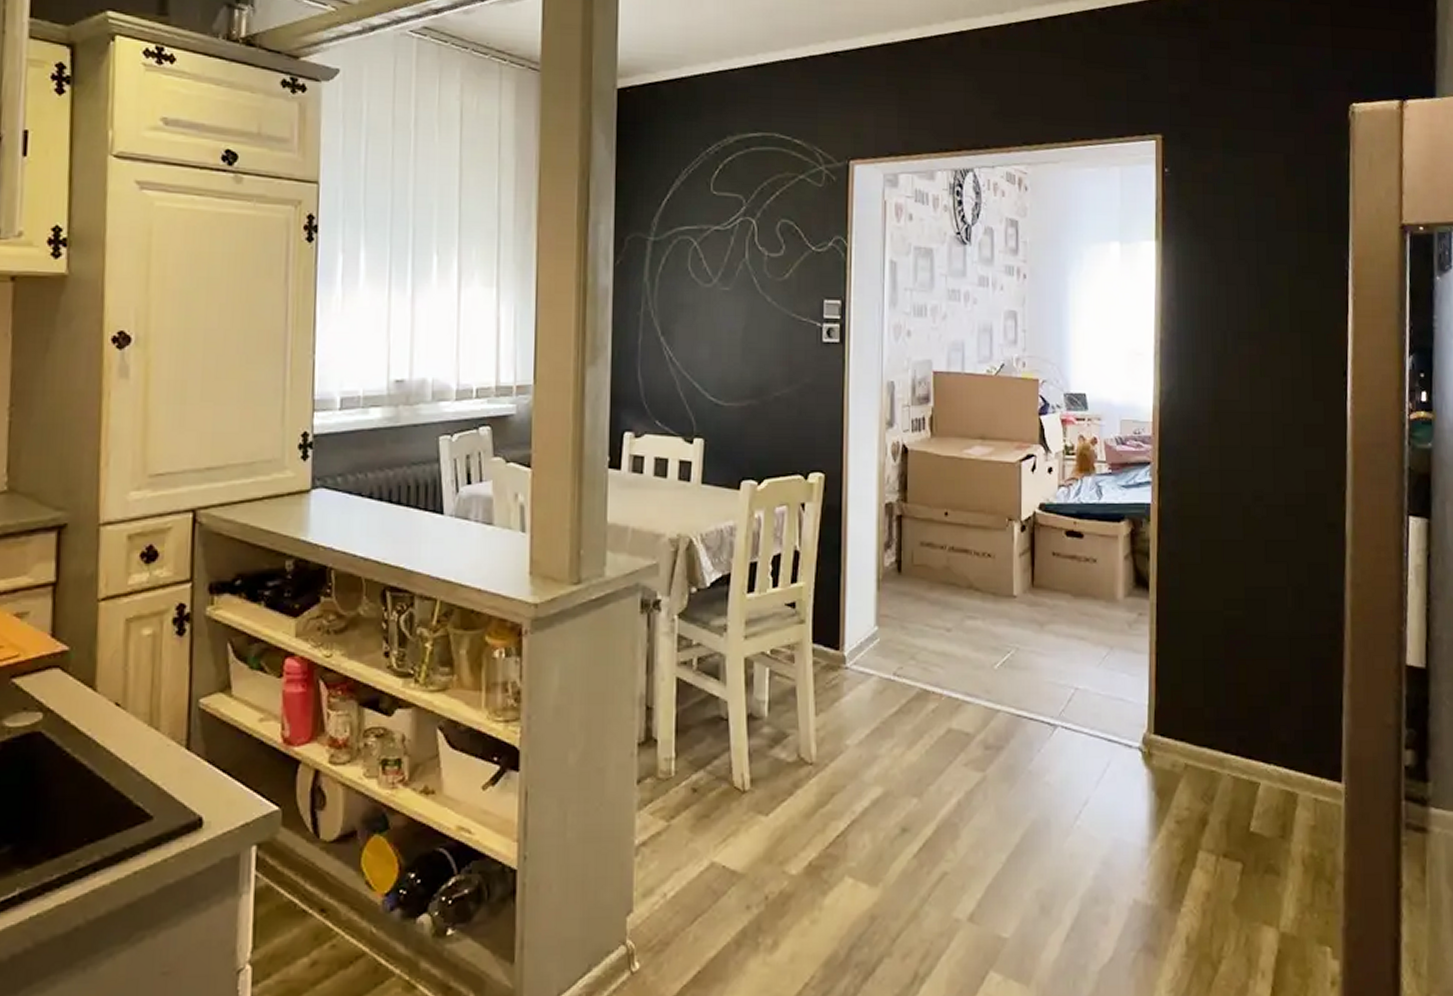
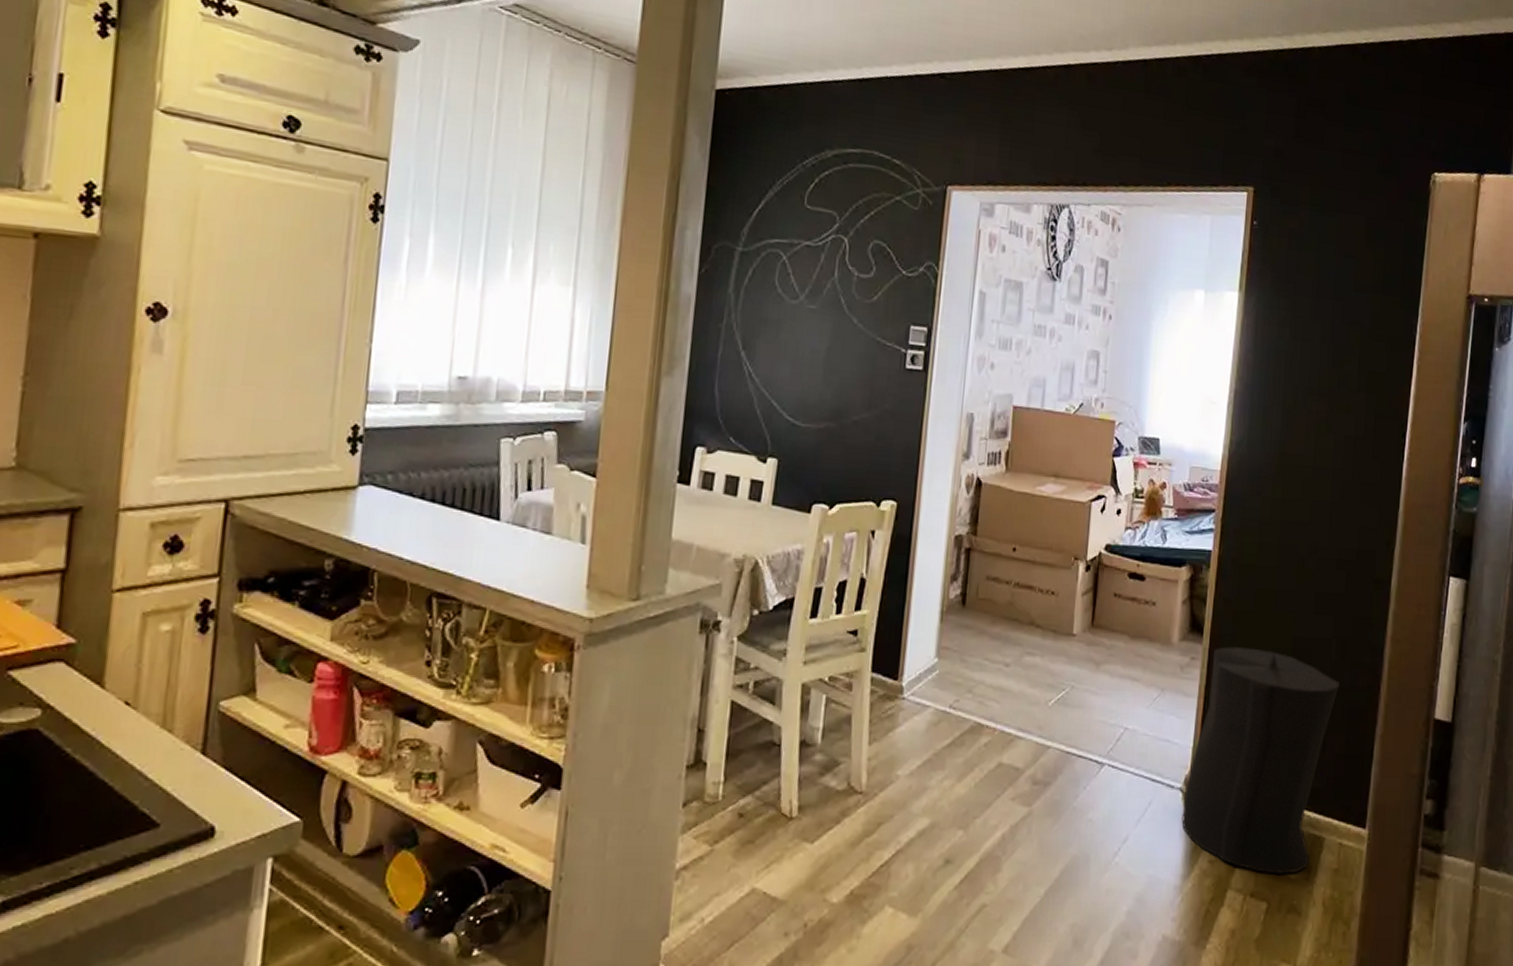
trash can: none [1143,600,1299,833] -> present [1181,646,1340,874]

